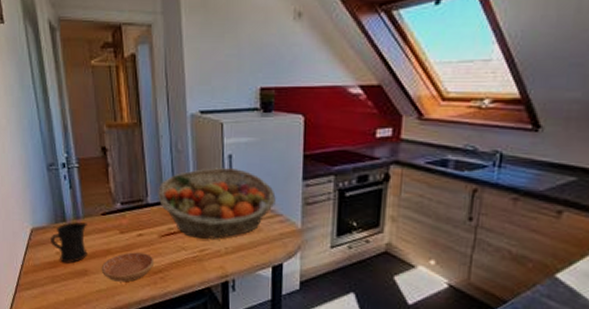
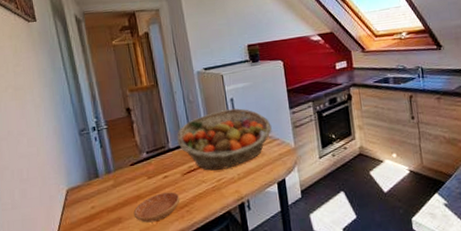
mug: present [51,221,88,263] -> none [85,174,120,215]

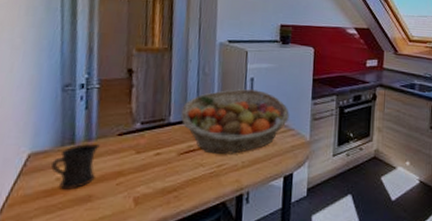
mug: none [85,174,120,215] -> present [51,143,100,190]
saucer: present [133,192,179,223] -> none [108,172,169,205]

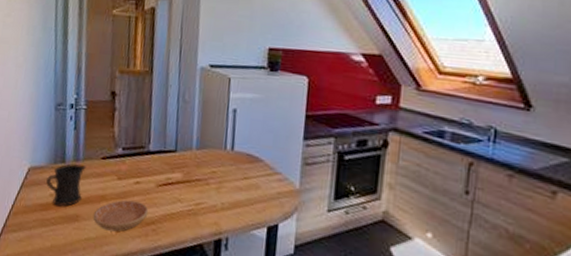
saucer: none [108,172,169,205] -> present [93,200,148,232]
fruit basket: present [180,89,289,154] -> none [160,120,276,193]

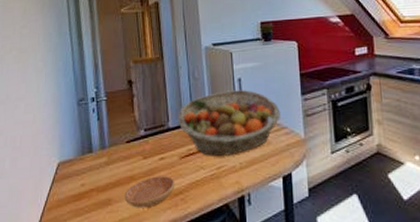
mug: present [46,163,86,207] -> none [76,150,113,194]
fruit basket: none [160,120,276,193] -> present [178,90,281,156]

